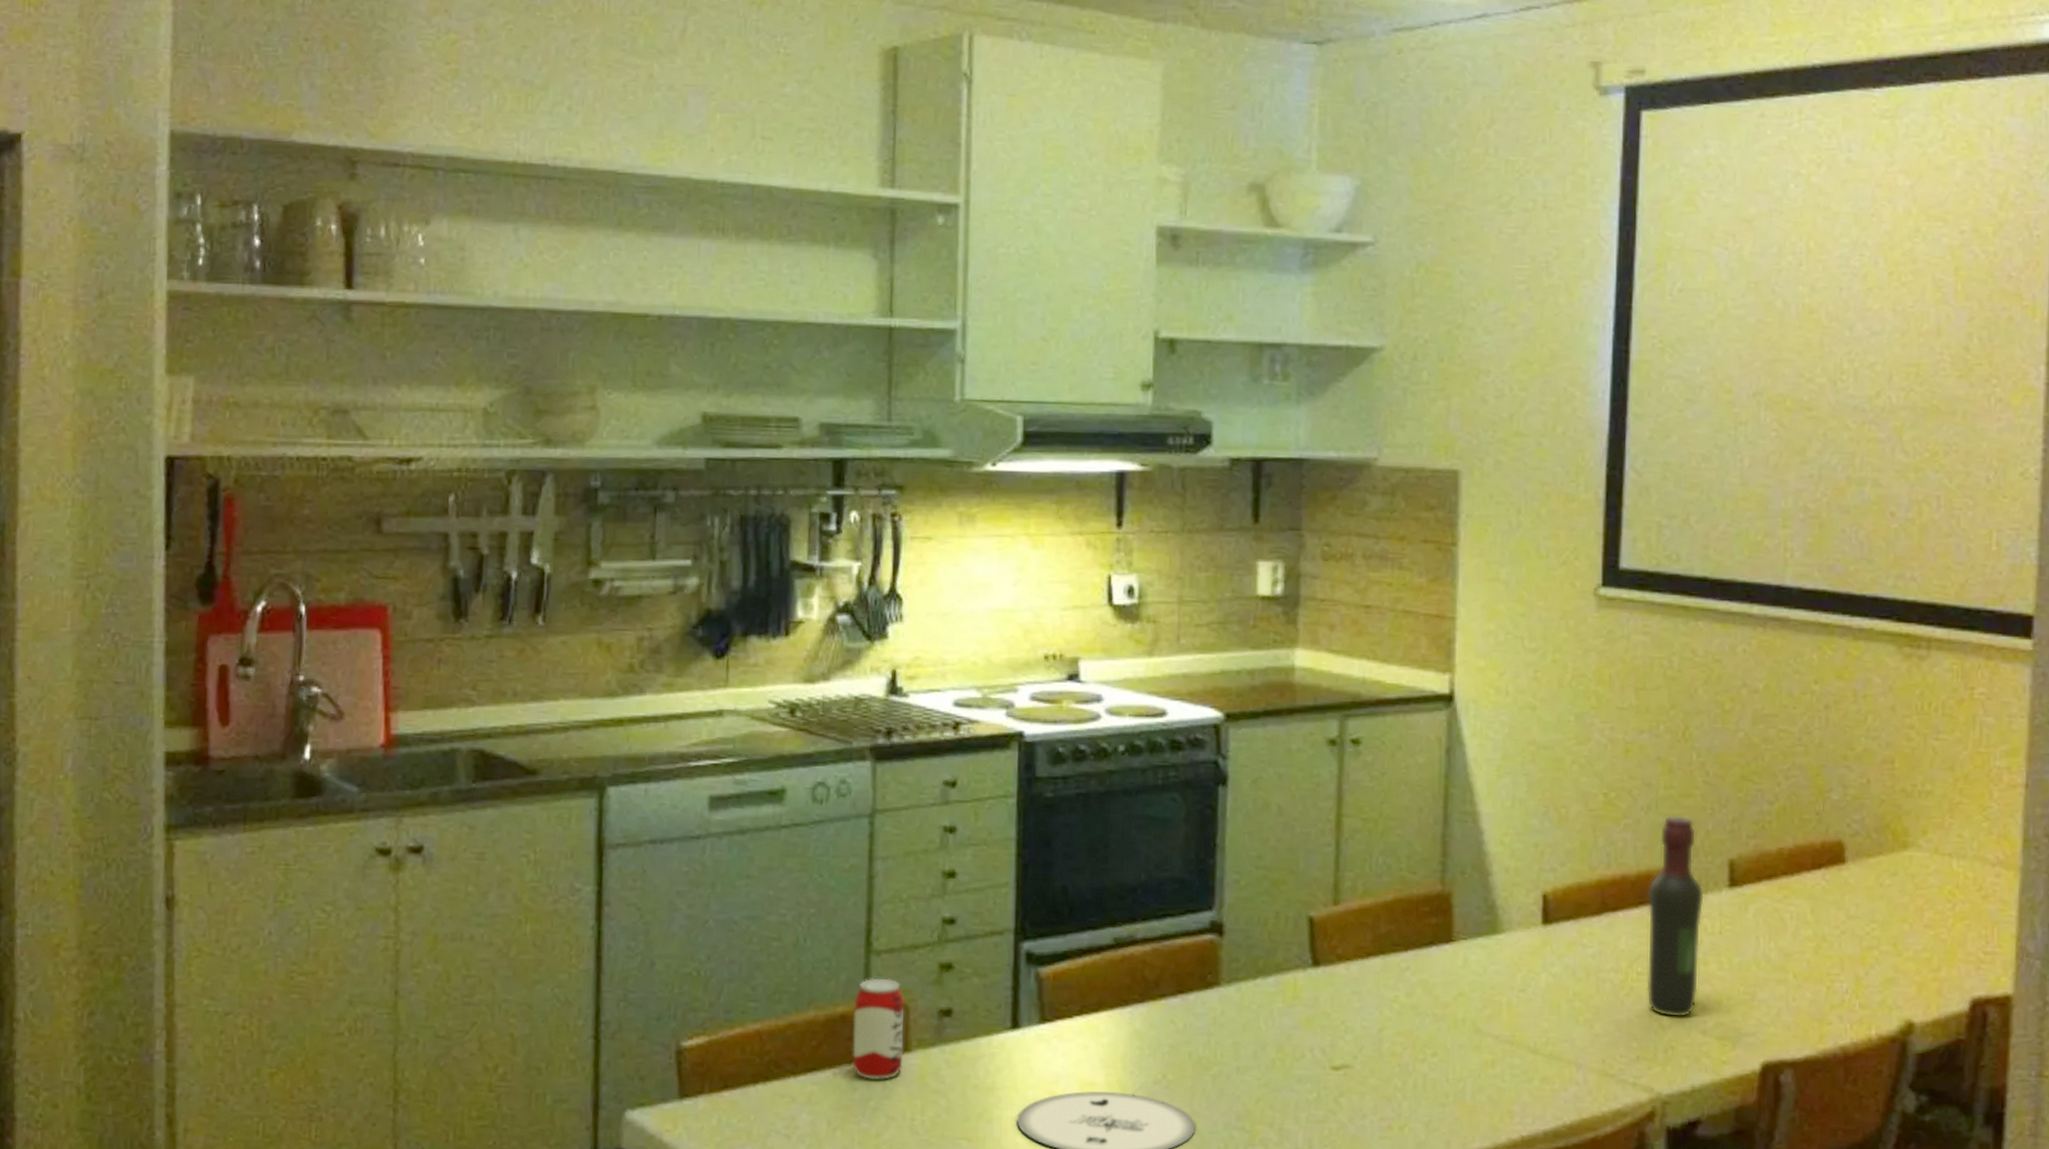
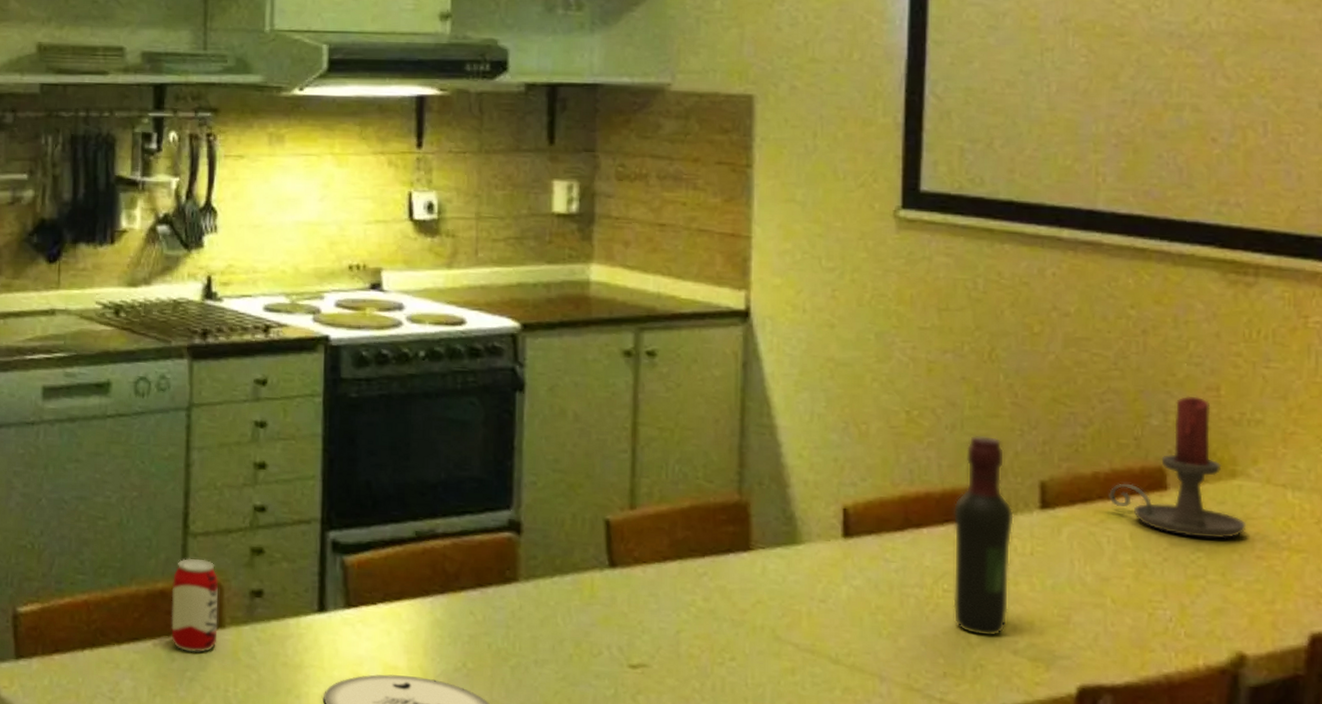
candle holder: none [1792,769,1916,910] -> present [1109,395,1246,539]

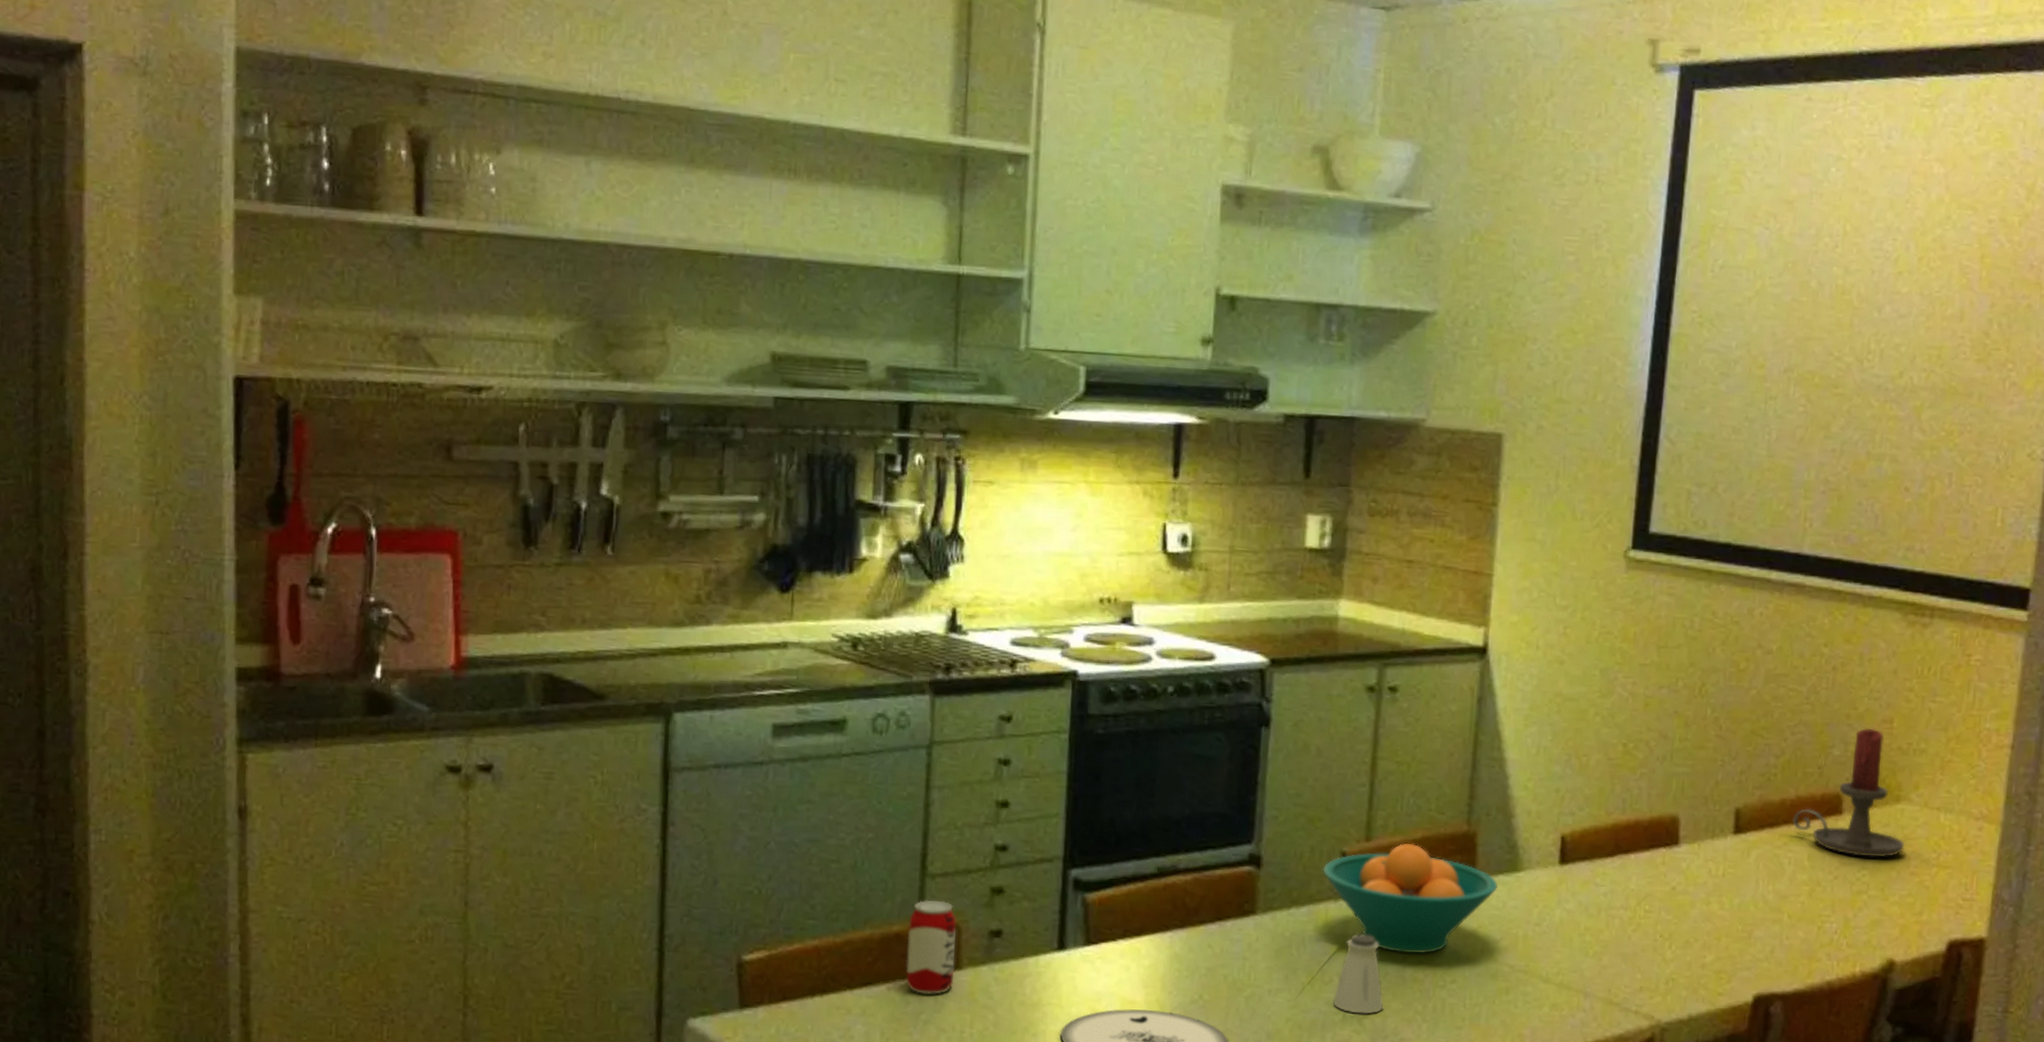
fruit bowl: none [585,512,776,628] -> present [1322,843,1498,954]
saltshaker: none [603,603,658,690] -> present [1333,932,1384,1014]
wine bottle: present [952,435,1014,637] -> none [1652,765,1711,953]

